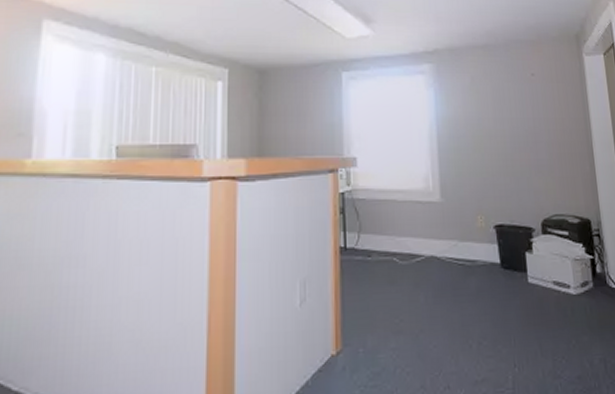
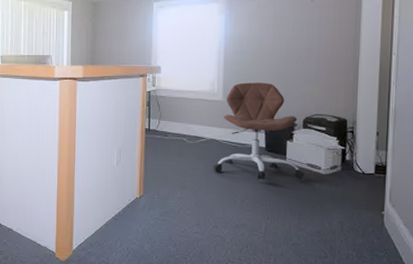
office chair: none [436,176,552,310] -> present [213,82,304,180]

